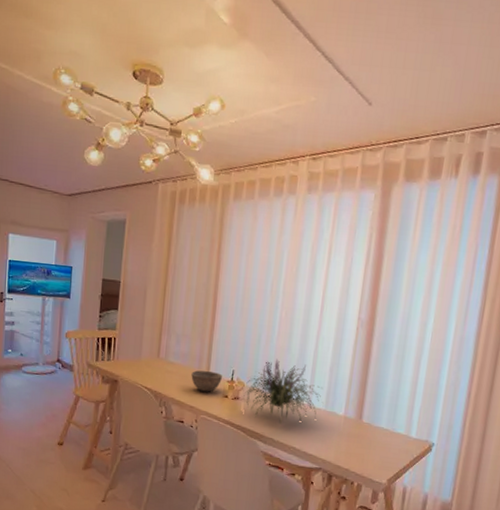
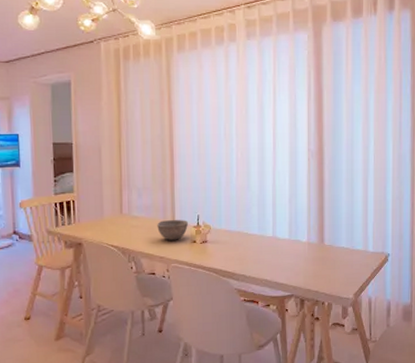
plant: present [243,358,322,425] -> none [211,198,284,260]

